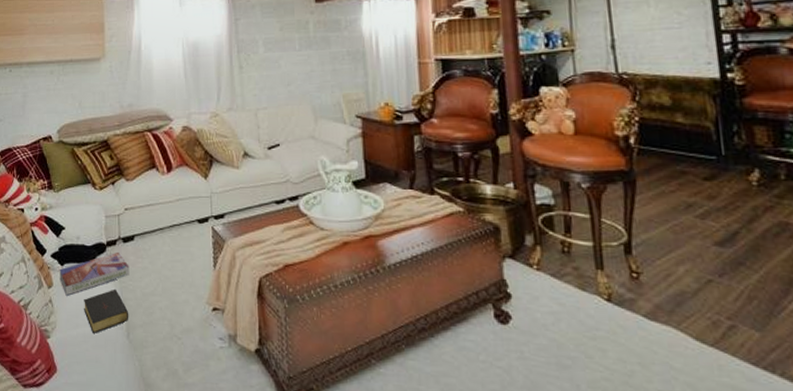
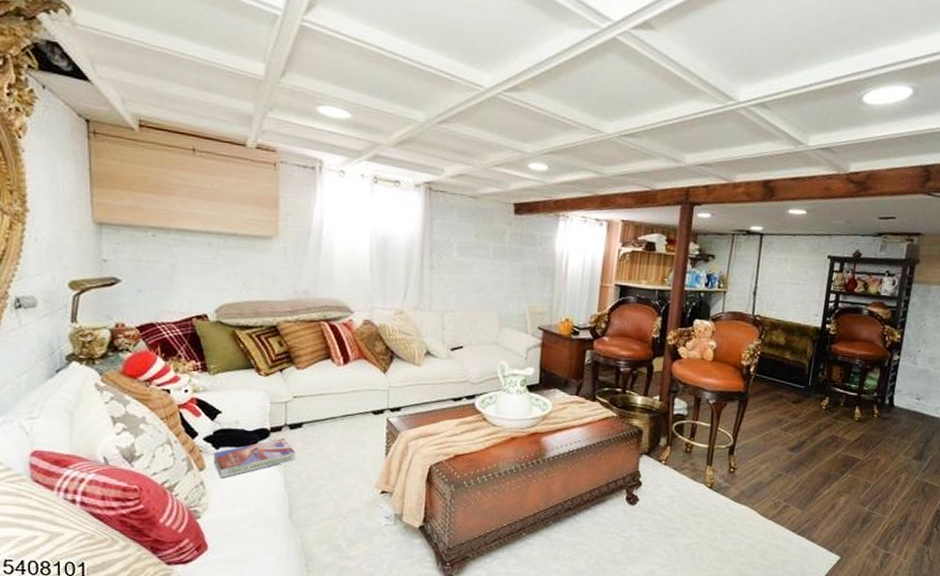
bible: present [84,289,129,334] -> none [241,472,293,515]

